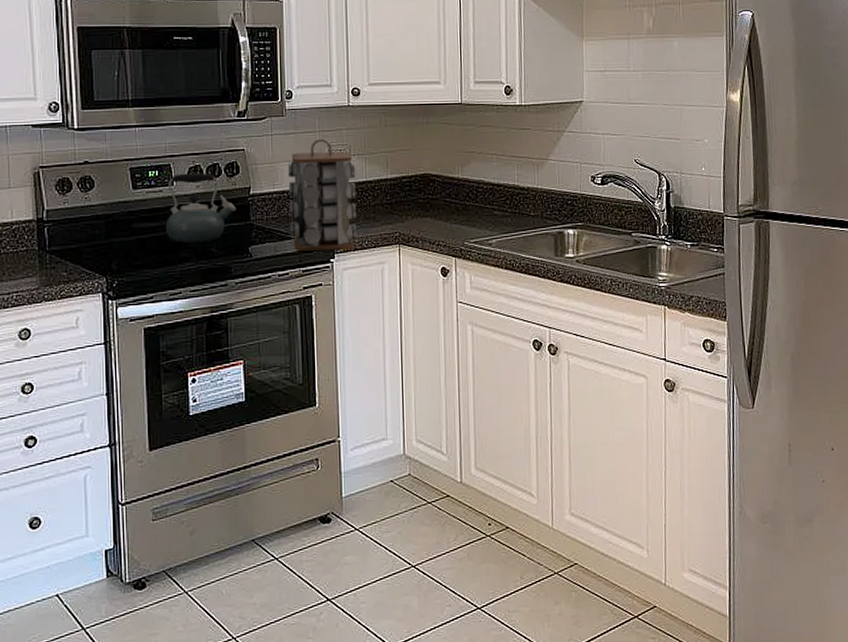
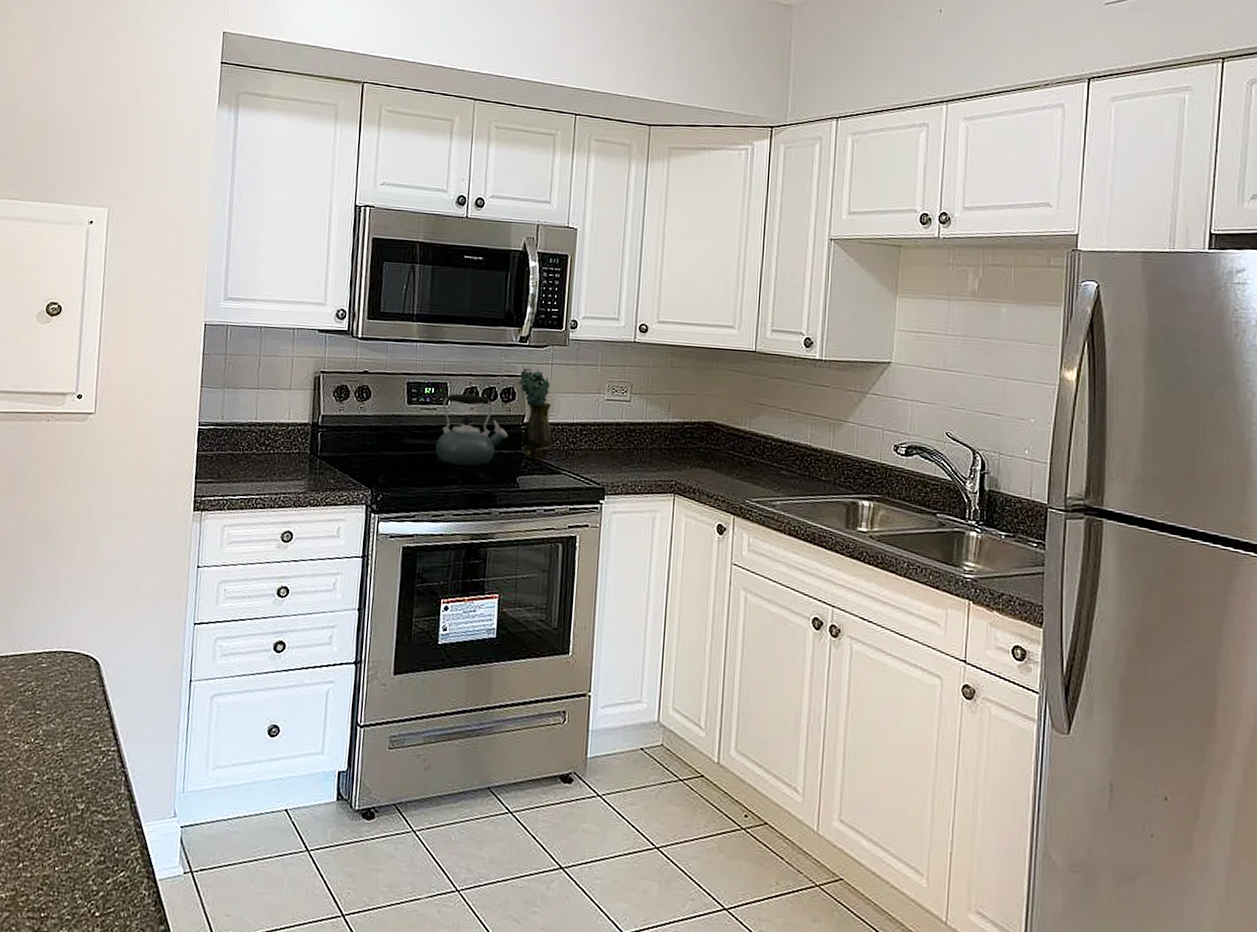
vase: none [241,139,279,228] -> present [518,365,552,460]
spice rack: present [287,138,357,252] -> none [559,372,636,493]

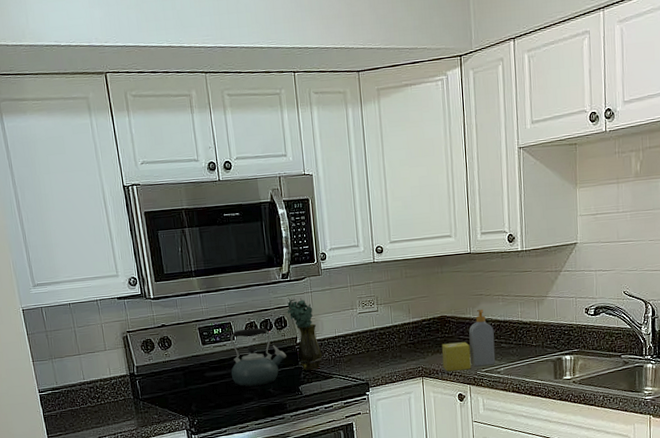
sponge: none [702,456,740,496] -> present [441,341,471,372]
soap bottle: none [738,421,774,496] -> present [469,309,496,367]

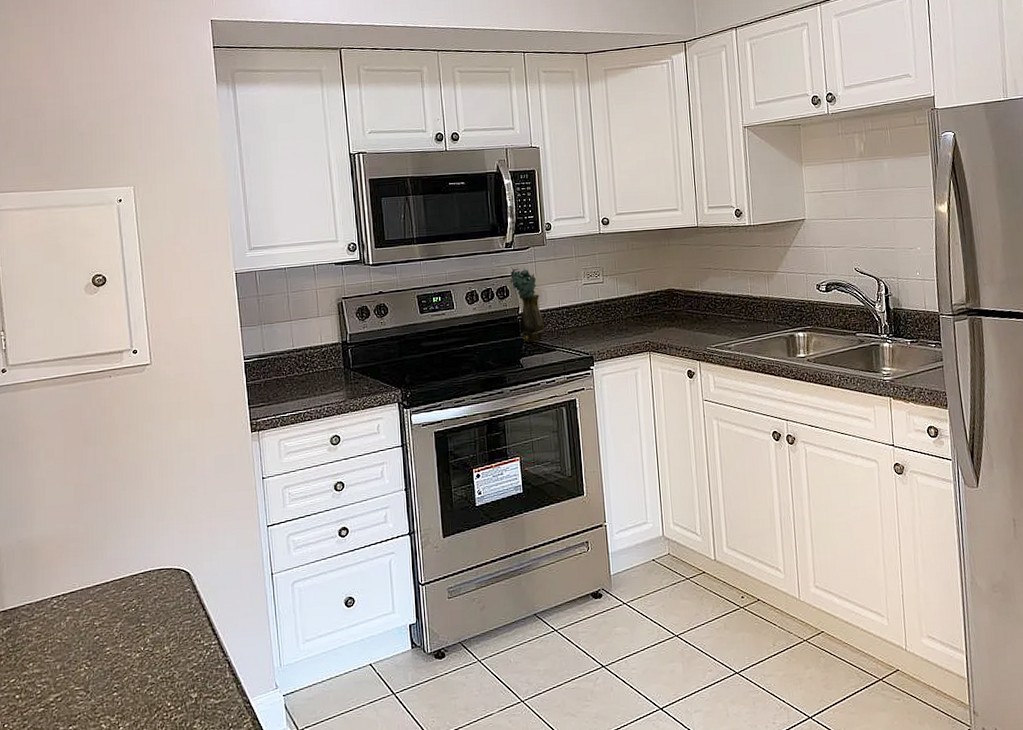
kettle: present [230,327,287,388] -> none [448,297,508,360]
sponge: present [441,341,471,372] -> none [669,316,701,347]
soap bottle: present [469,309,496,367] -> none [697,282,726,342]

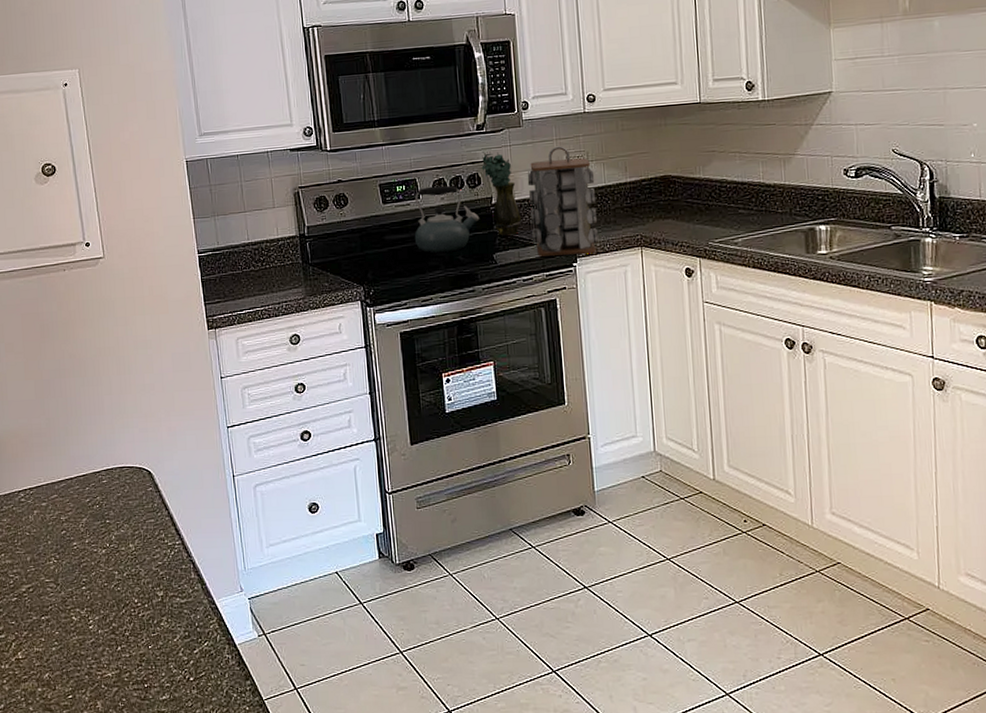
kettle: none [448,297,508,360] -> present [414,185,480,255]
spice rack: none [550,262,612,362] -> present [527,146,598,257]

